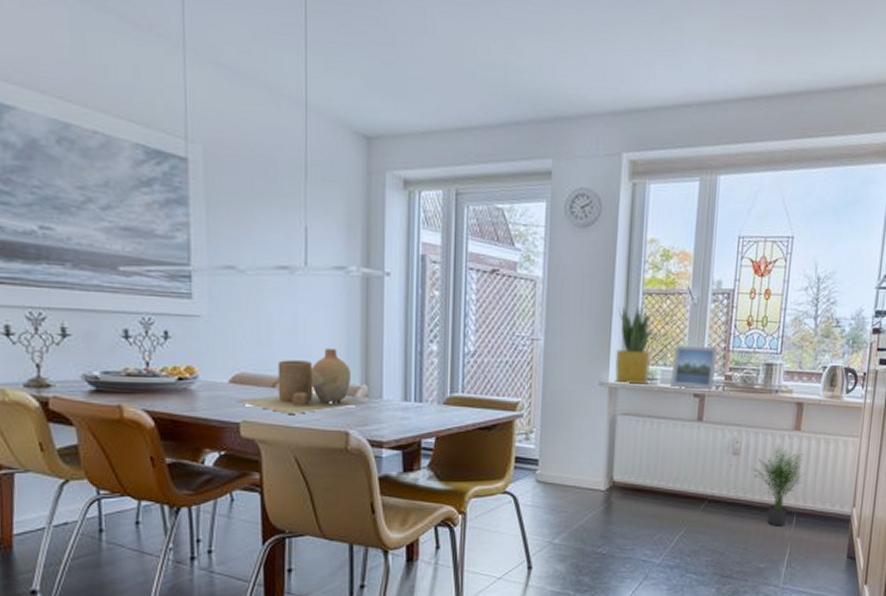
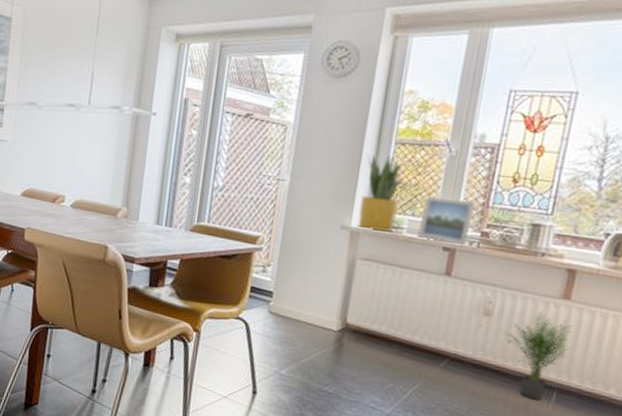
vase: present [237,348,367,414] -> none [25,174,125,227]

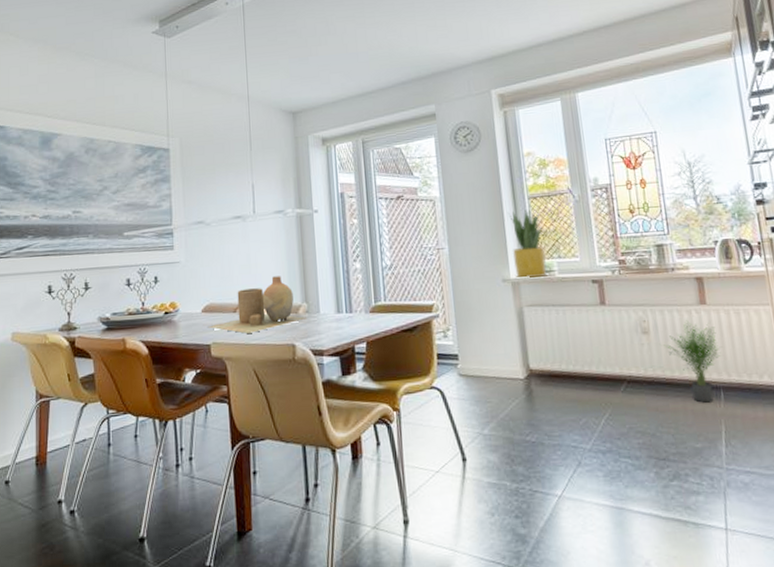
vase: none [25,174,125,227] -> present [208,276,308,334]
picture frame: present [417,196,475,245] -> none [565,236,610,276]

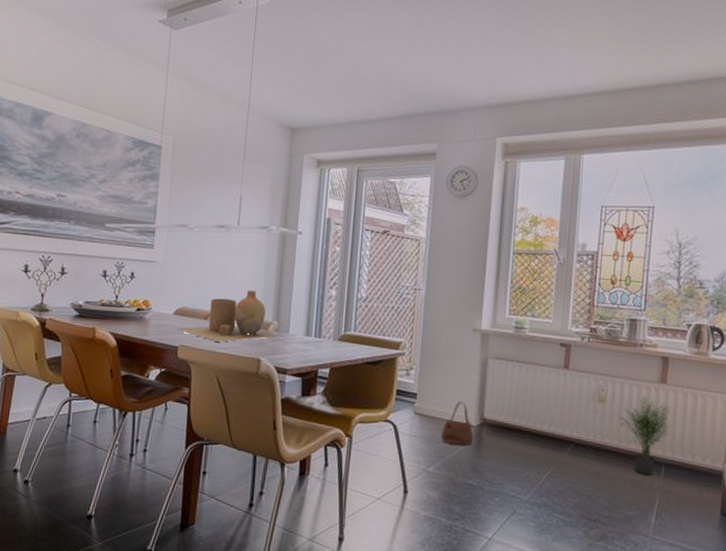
handbag: none [489,356,523,402] -> present [440,402,473,446]
planter: present [509,209,547,278] -> none [487,264,523,332]

